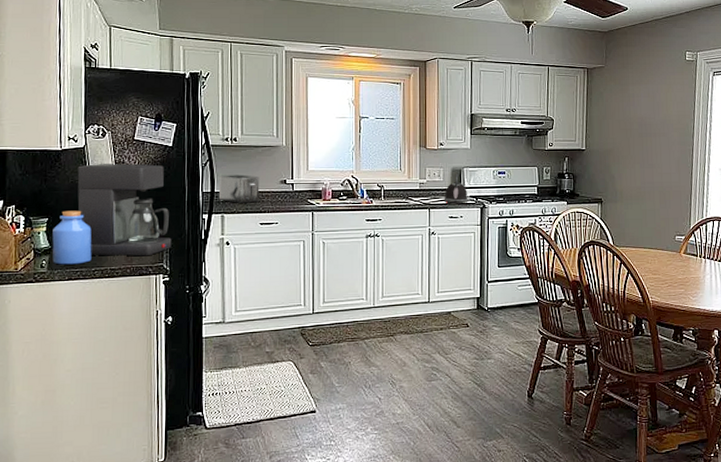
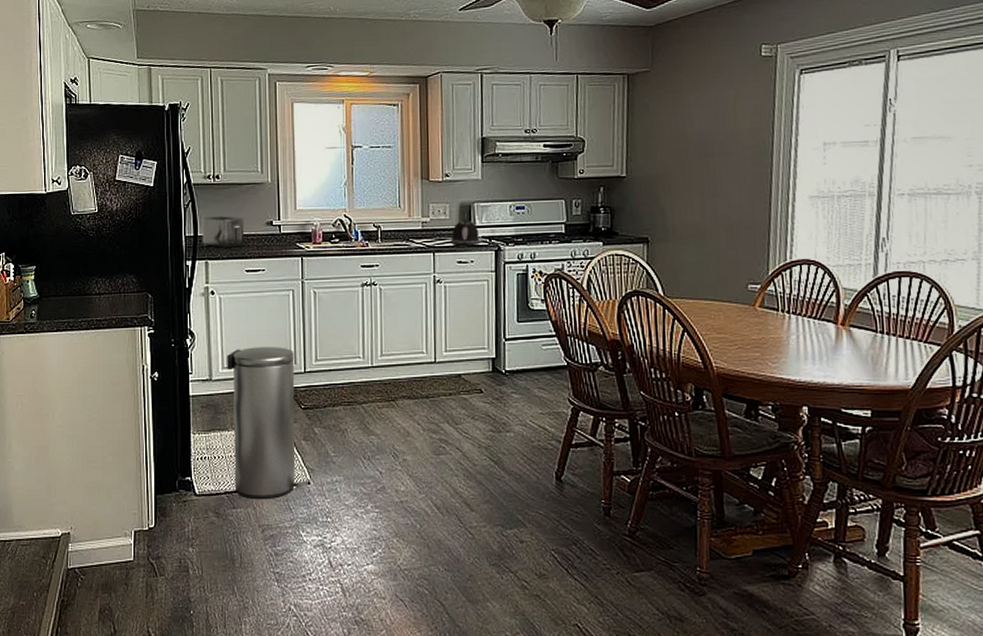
jar: present [52,210,92,265] -> none [40,257,78,315]
coffee maker: present [77,163,172,256] -> none [62,206,156,307]
pedal bin: none [240,291,314,429] -> present [227,347,308,499]

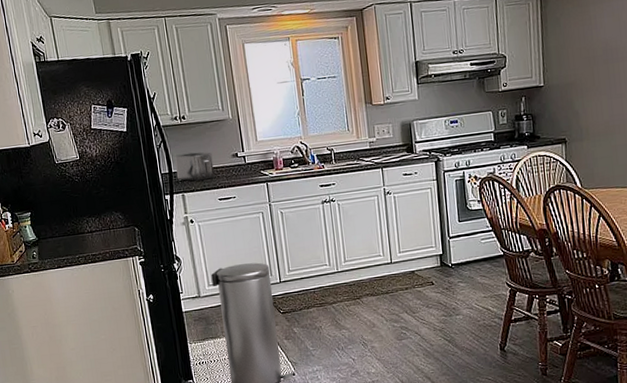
kettle: present [451,209,480,246] -> none [396,127,421,160]

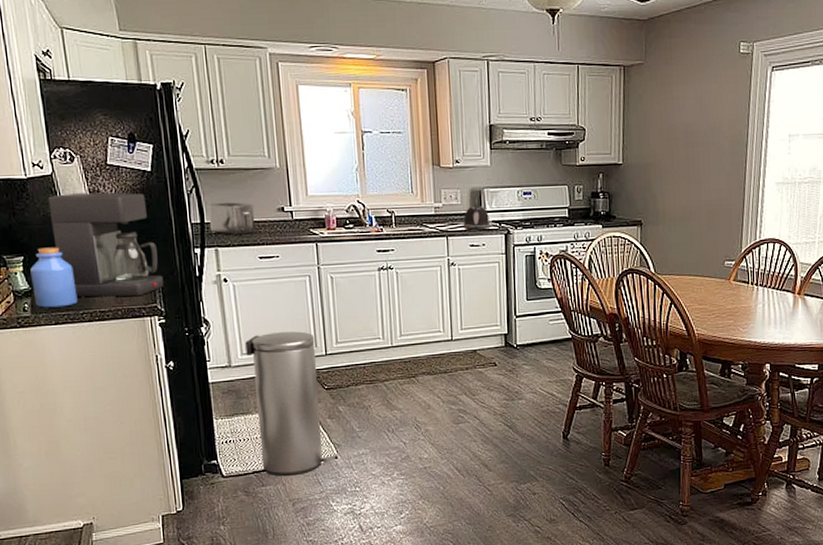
jar: none [36,202,74,255] -> present [30,247,78,308]
coffee maker: none [47,151,142,244] -> present [48,192,164,297]
kettle: none [396,127,421,160] -> present [463,195,491,230]

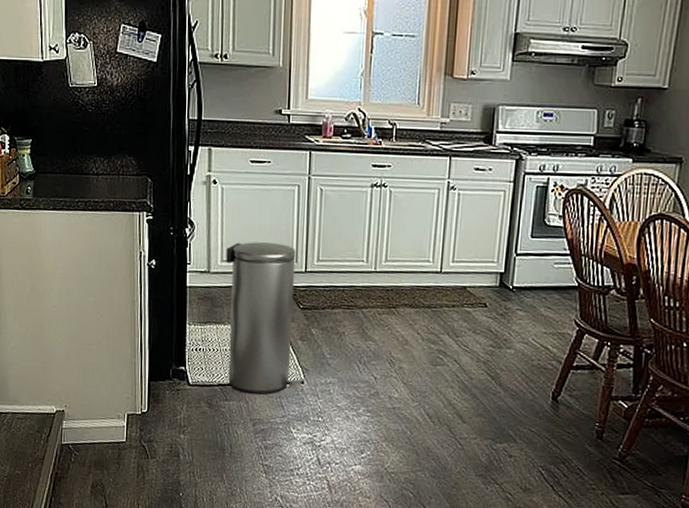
jar: present [30,247,78,308] -> none [36,132,76,194]
coffee maker: present [48,192,164,297] -> none [59,79,156,190]
toaster: present [208,202,256,235] -> none [206,99,252,136]
kettle: present [463,195,491,230] -> none [470,112,501,152]

